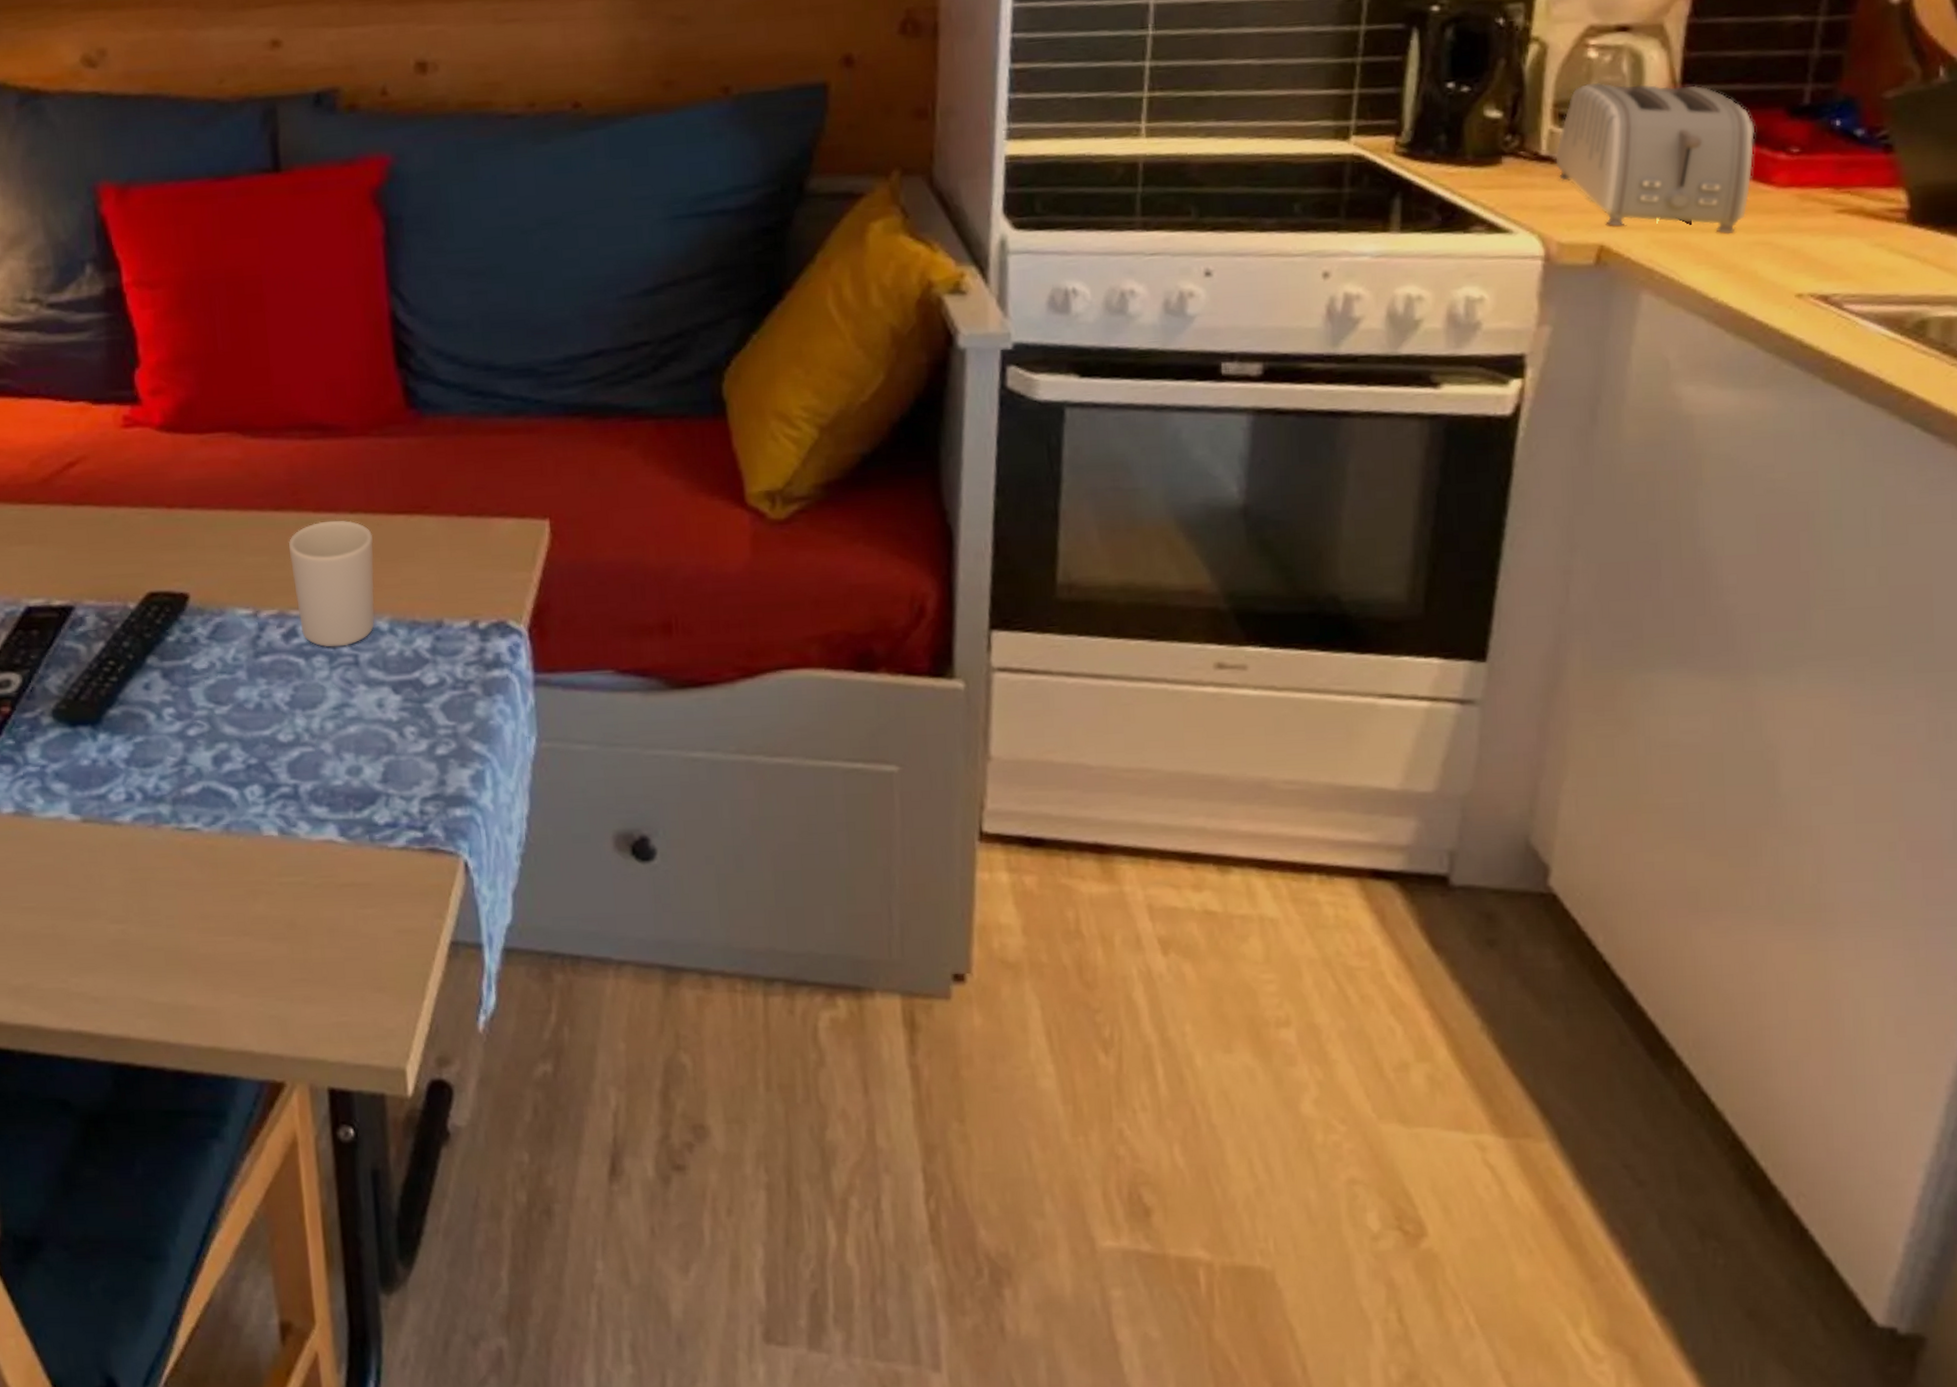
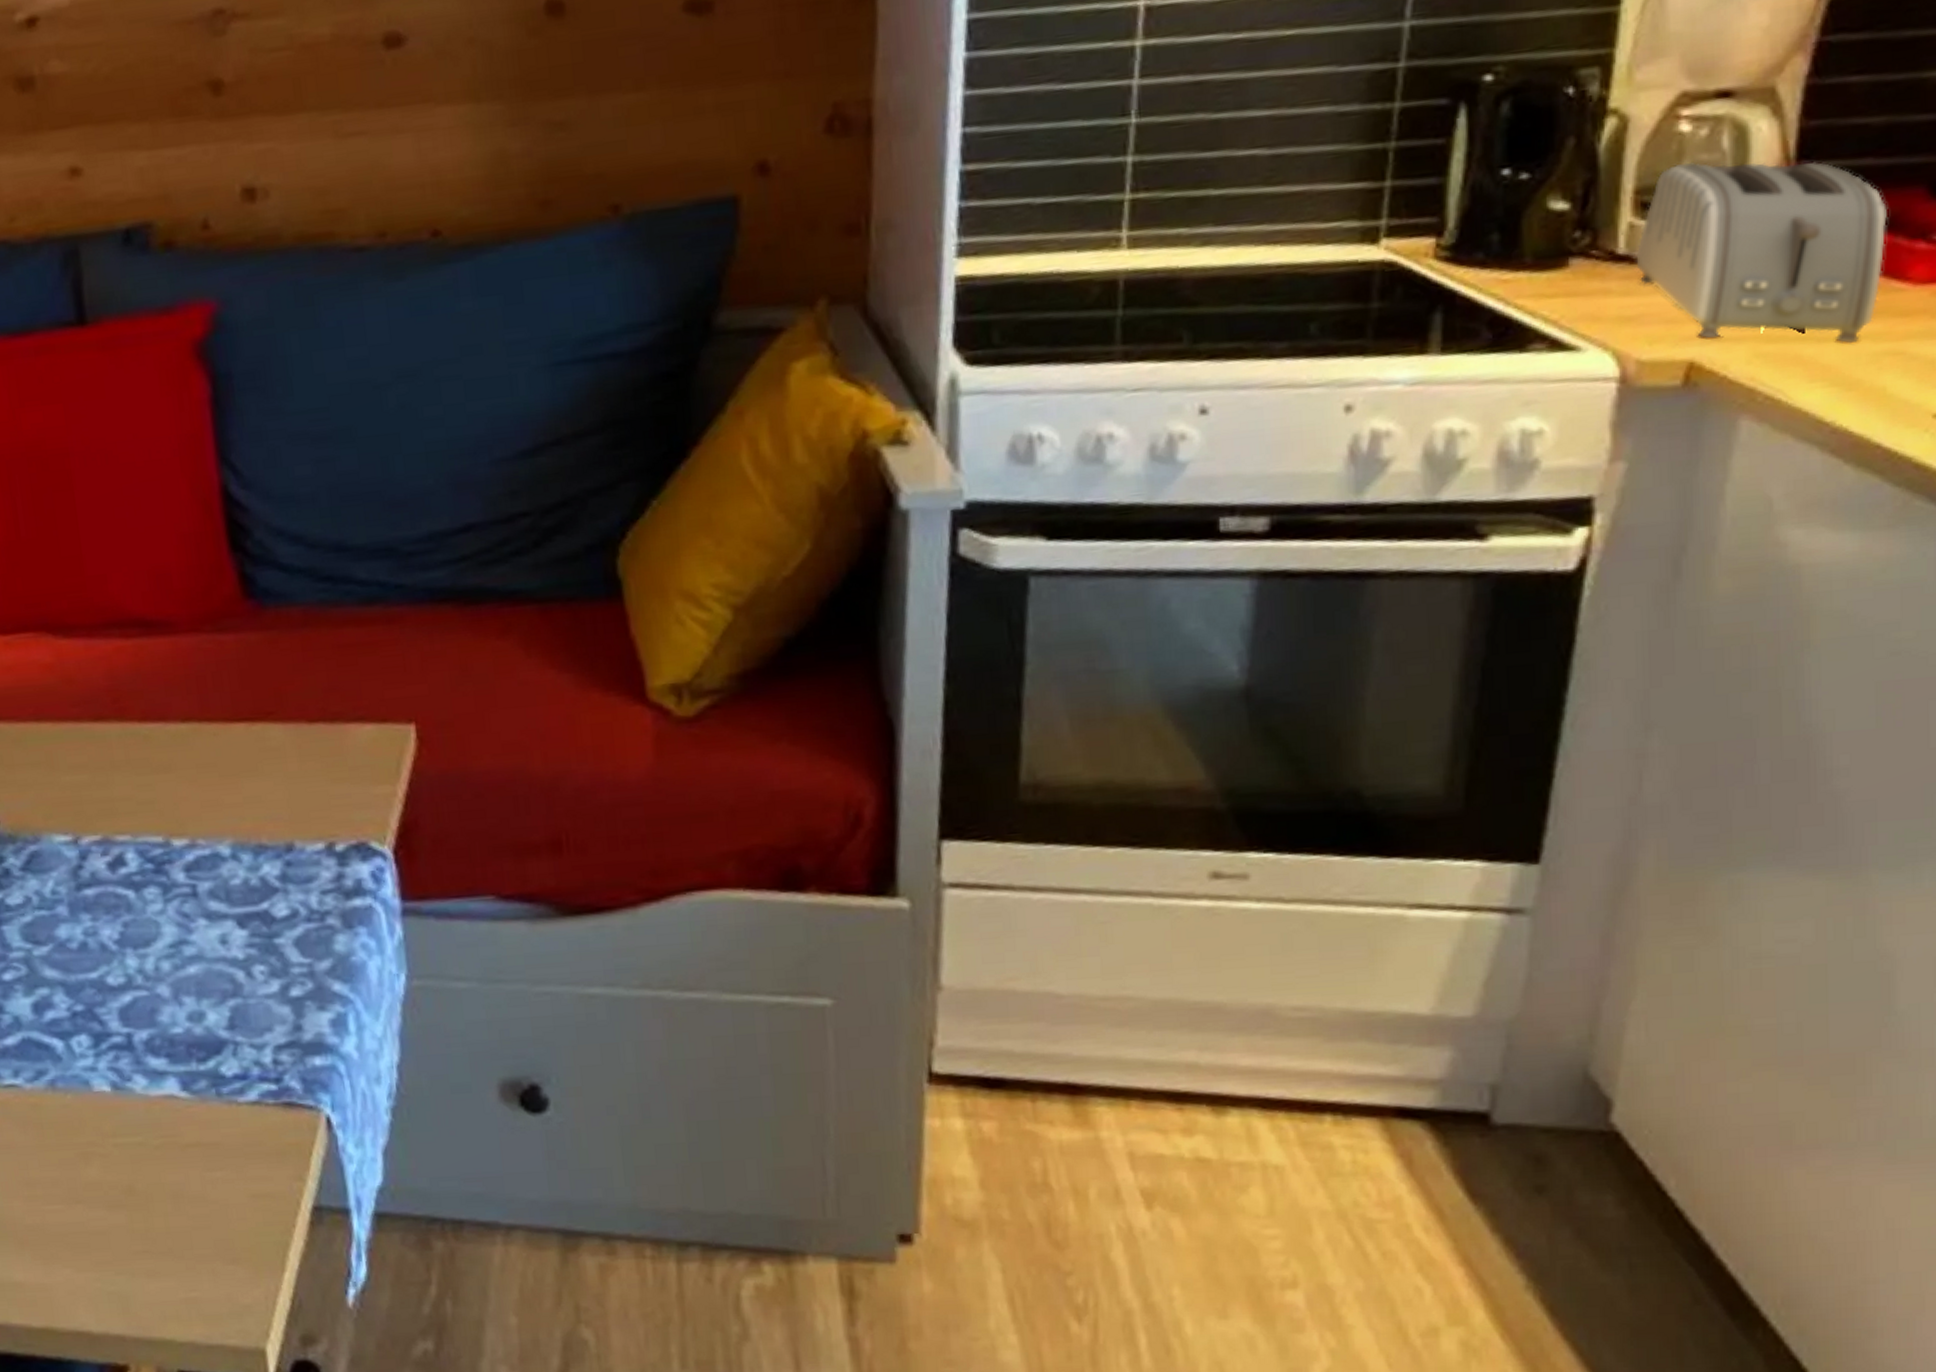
mug: present [288,520,375,647] -> none [110,730,214,877]

